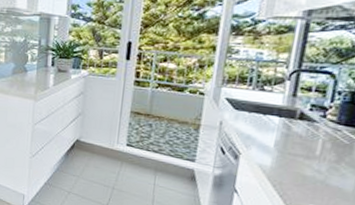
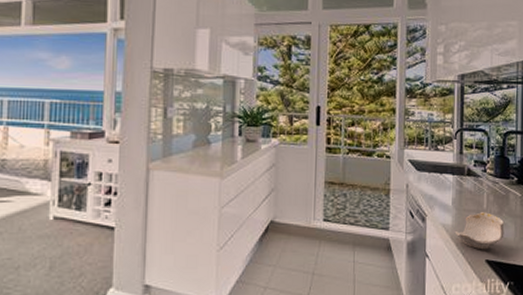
bowl: none [273,158,343,197] -> present [454,212,505,250]

